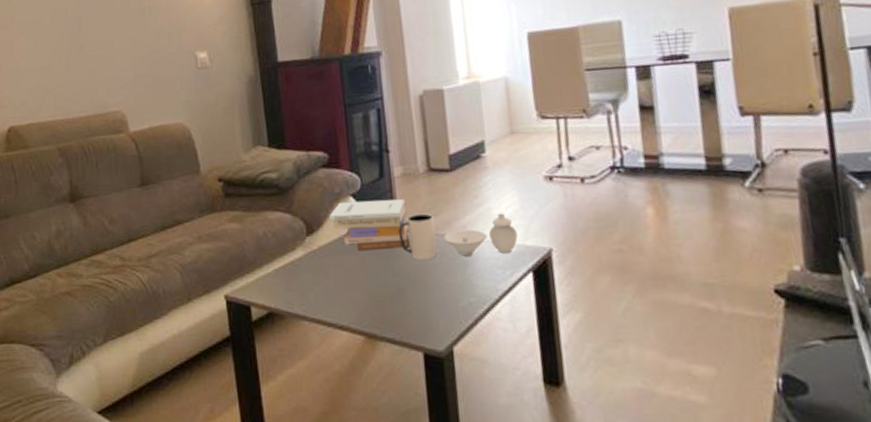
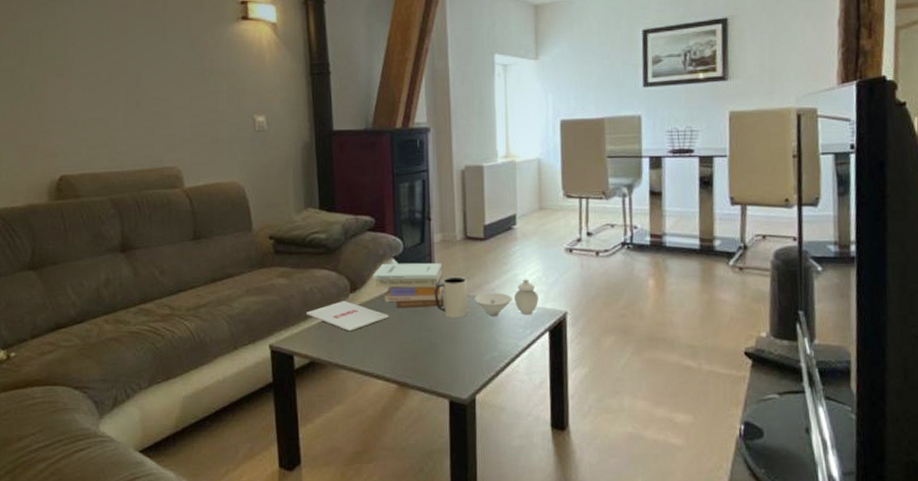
magazine: none [260,245,350,279] -> present [305,301,389,332]

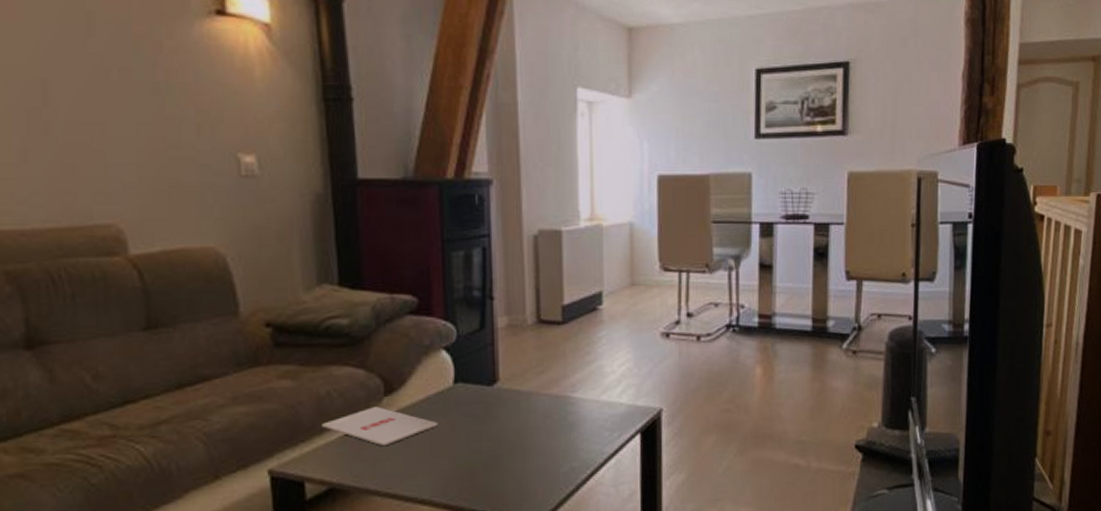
books: present [372,262,444,309] -> none [414,353,510,414]
mug: present [434,276,468,318] -> none [497,370,541,423]
decorative bowl: present [473,279,539,316] -> none [548,371,629,418]

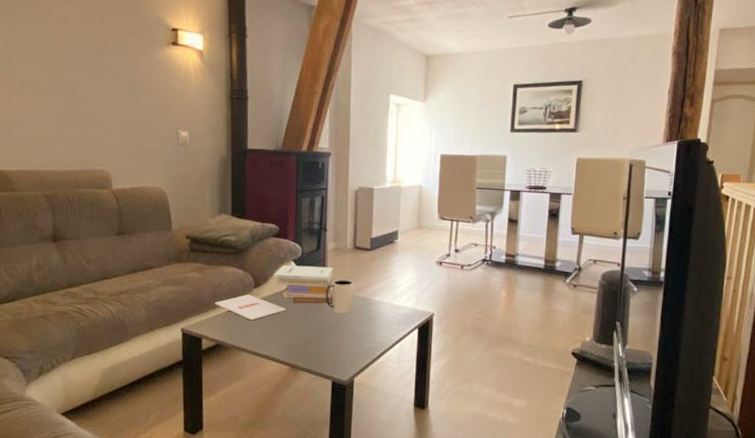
books: none [414,353,510,414] -> present [273,265,334,304]
mug: none [497,370,541,423] -> present [325,279,353,314]

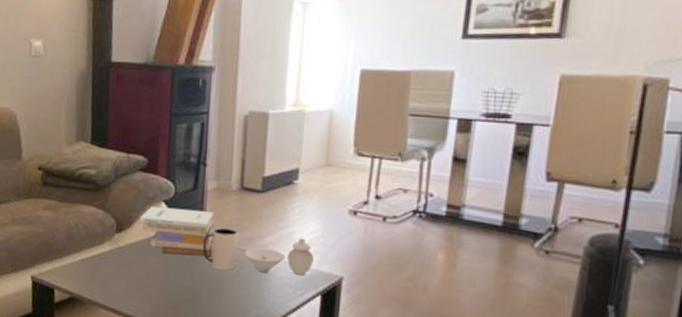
magazine: present [214,294,286,321] -> none [69,240,154,272]
decorative bowl: none [358,285,412,314] -> present [243,238,314,275]

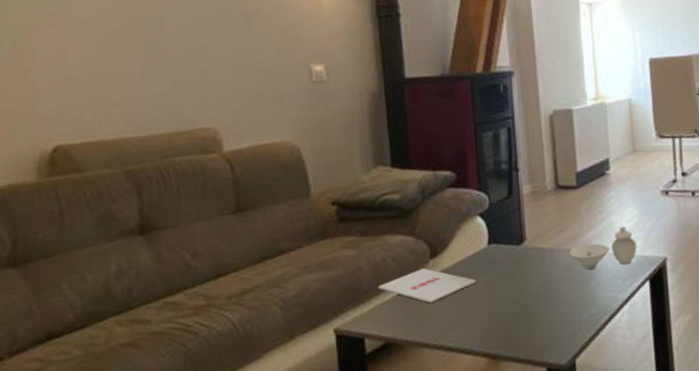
magazine: none [69,240,154,272] -> present [377,268,476,304]
books: present [140,206,215,257] -> none [455,217,537,272]
mug: present [202,227,238,271] -> none [525,230,563,276]

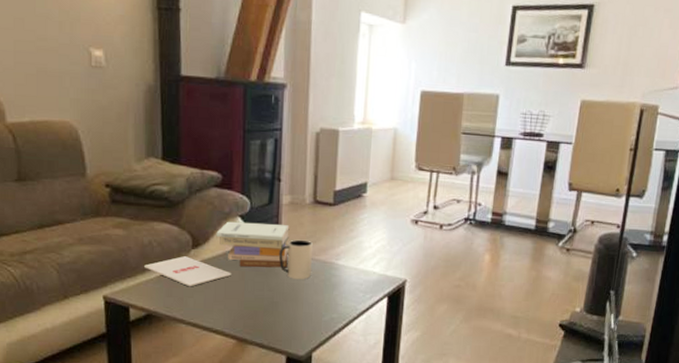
books: none [455,217,537,272] -> present [216,221,290,268]
mug: none [525,230,563,276] -> present [278,239,313,280]
decorative bowl: present [568,226,637,270] -> none [318,246,381,280]

